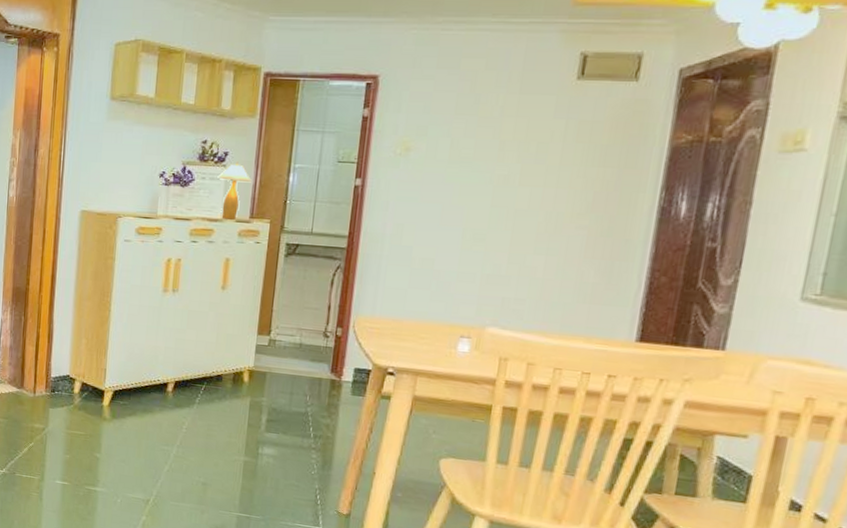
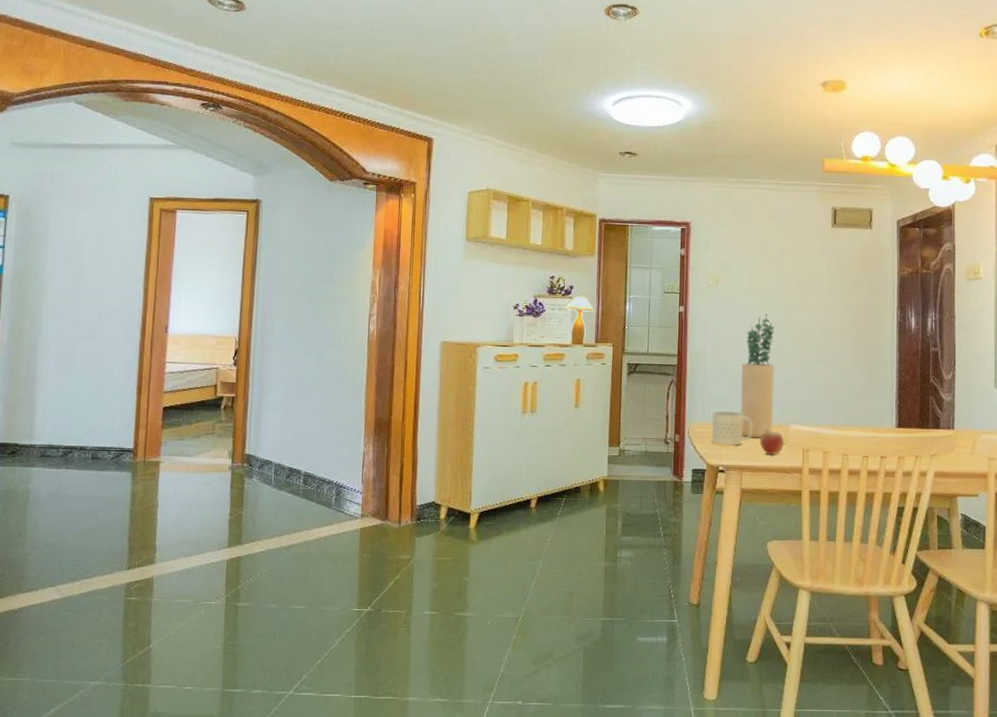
mug: none [381,304,436,347] -> present [711,411,752,447]
vase: none [419,190,479,340] -> present [741,314,775,438]
fruit: none [443,330,476,361] -> present [759,429,784,455]

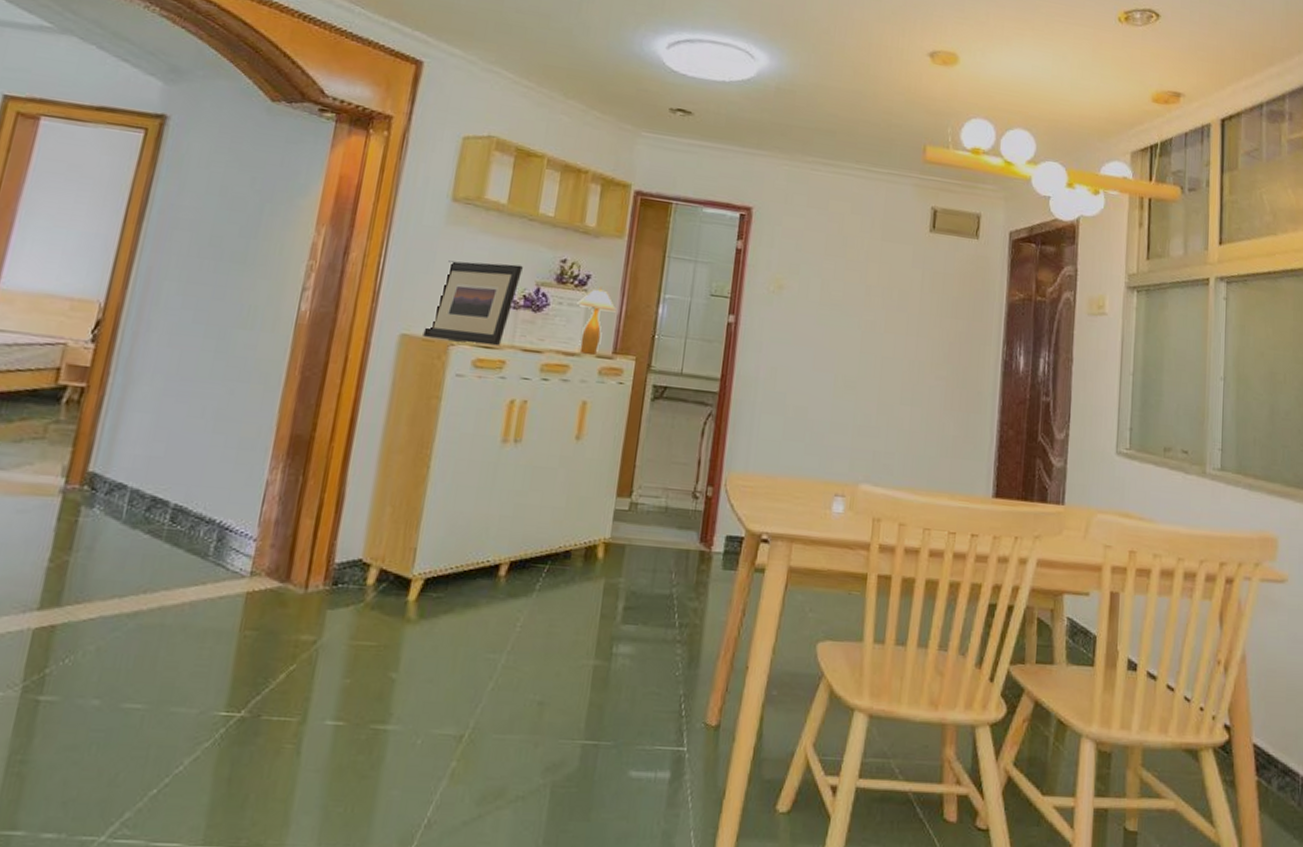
picture frame: none [457,283,523,345] -> present [423,260,523,347]
mug: present [711,411,752,447] -> none [755,458,810,508]
vase: present [741,314,775,438] -> none [794,335,849,500]
fruit: present [759,429,784,455] -> none [817,488,850,523]

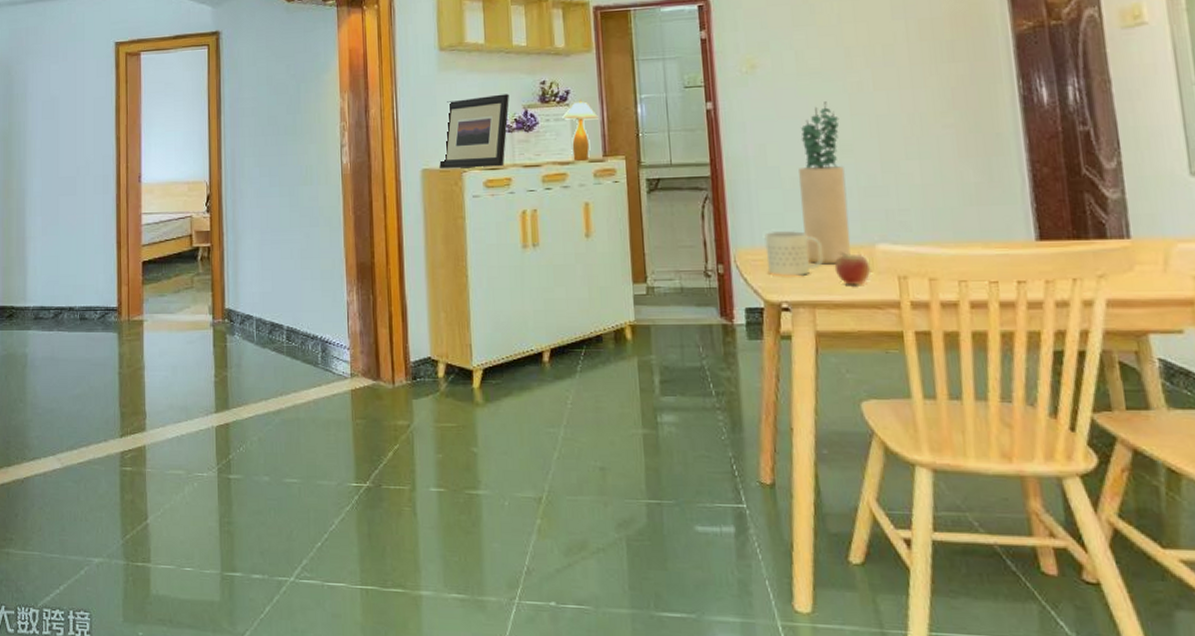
mug: none [755,458,810,508] -> present [764,231,823,277]
vase: none [794,335,849,500] -> present [799,101,852,265]
fruit: none [817,488,850,523] -> present [834,252,870,285]

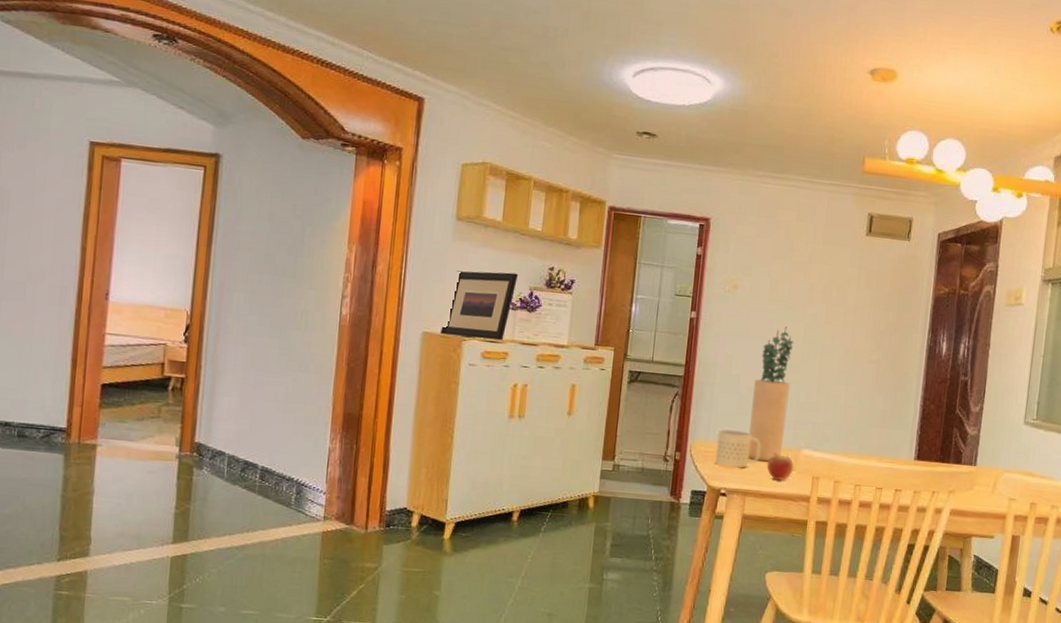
table lamp: present [563,99,598,162] -> none [565,289,597,347]

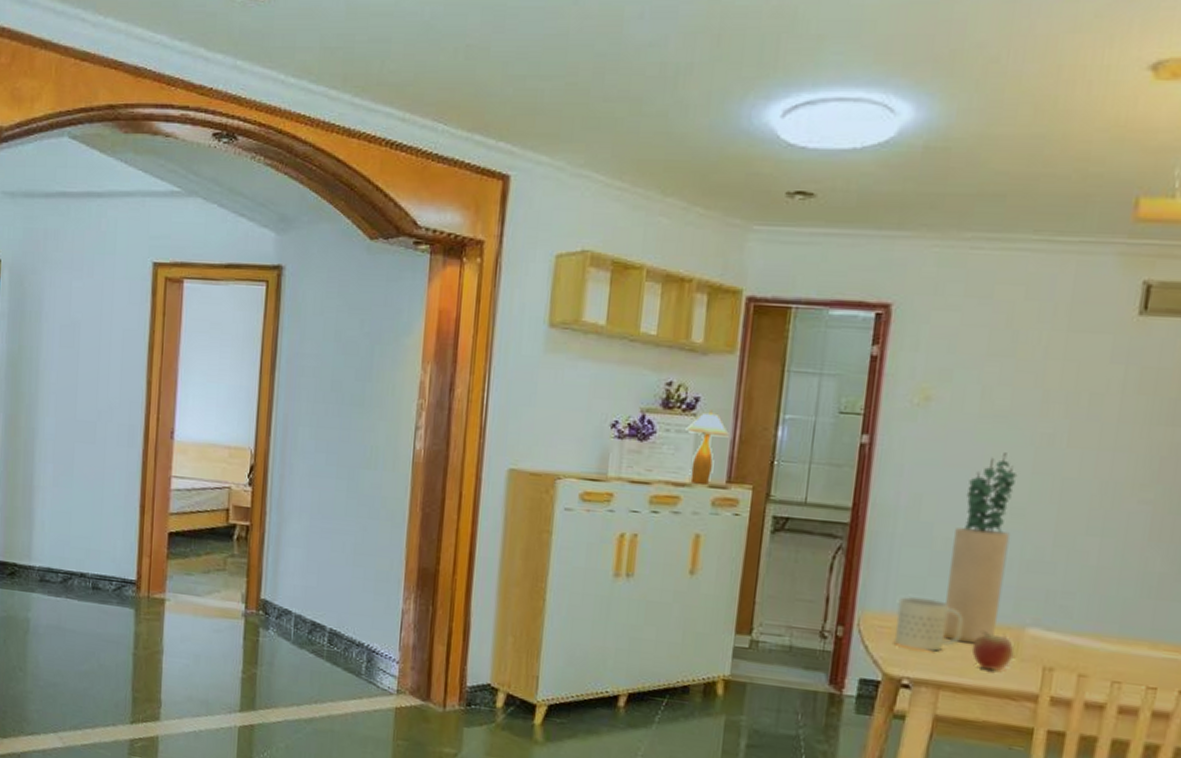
picture frame: present [440,271,518,341] -> none [530,390,626,479]
table lamp: none [565,289,597,347] -> present [687,409,729,486]

